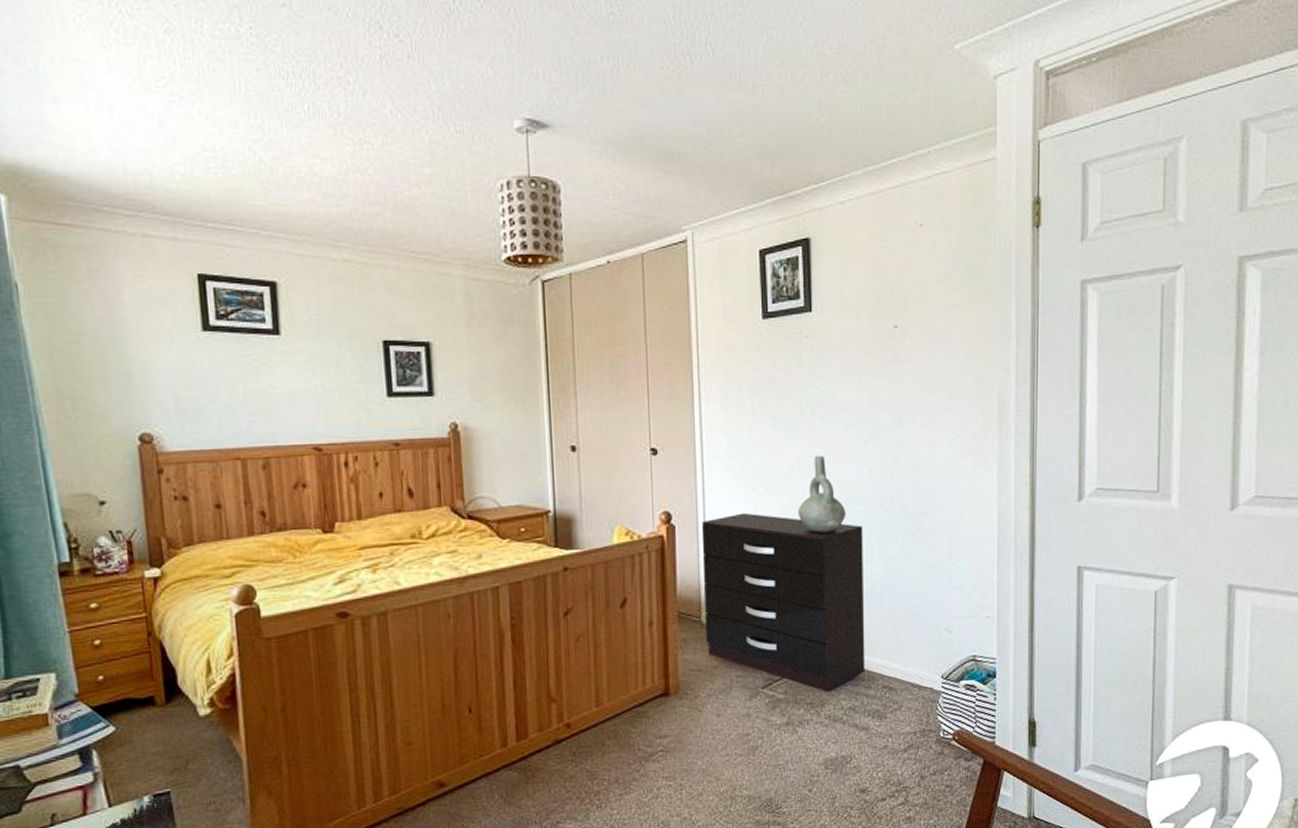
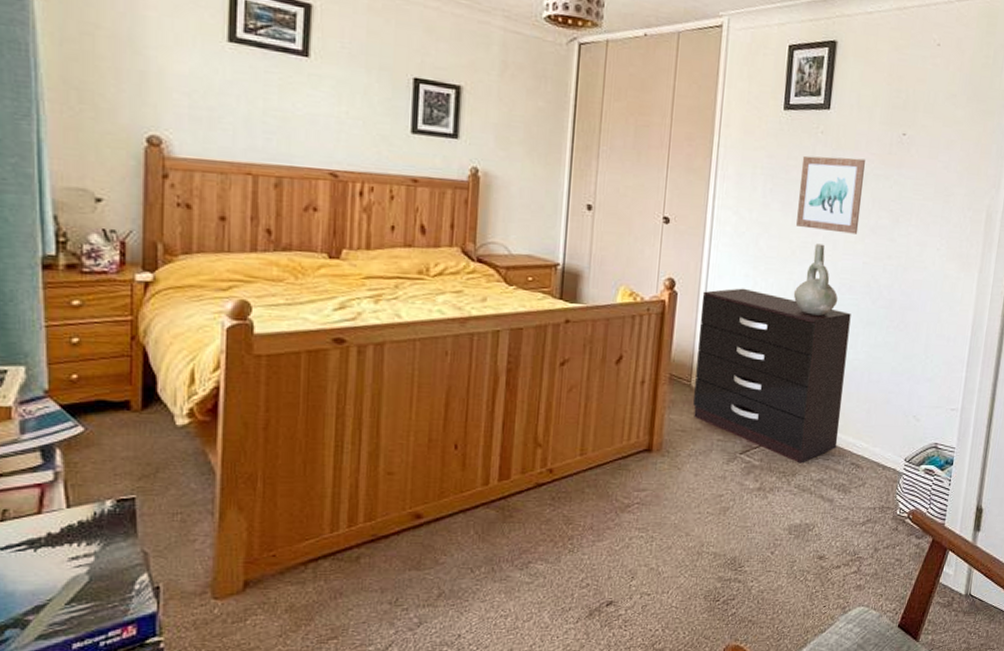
wall art: none [789,359,859,441] -> present [796,155,865,234]

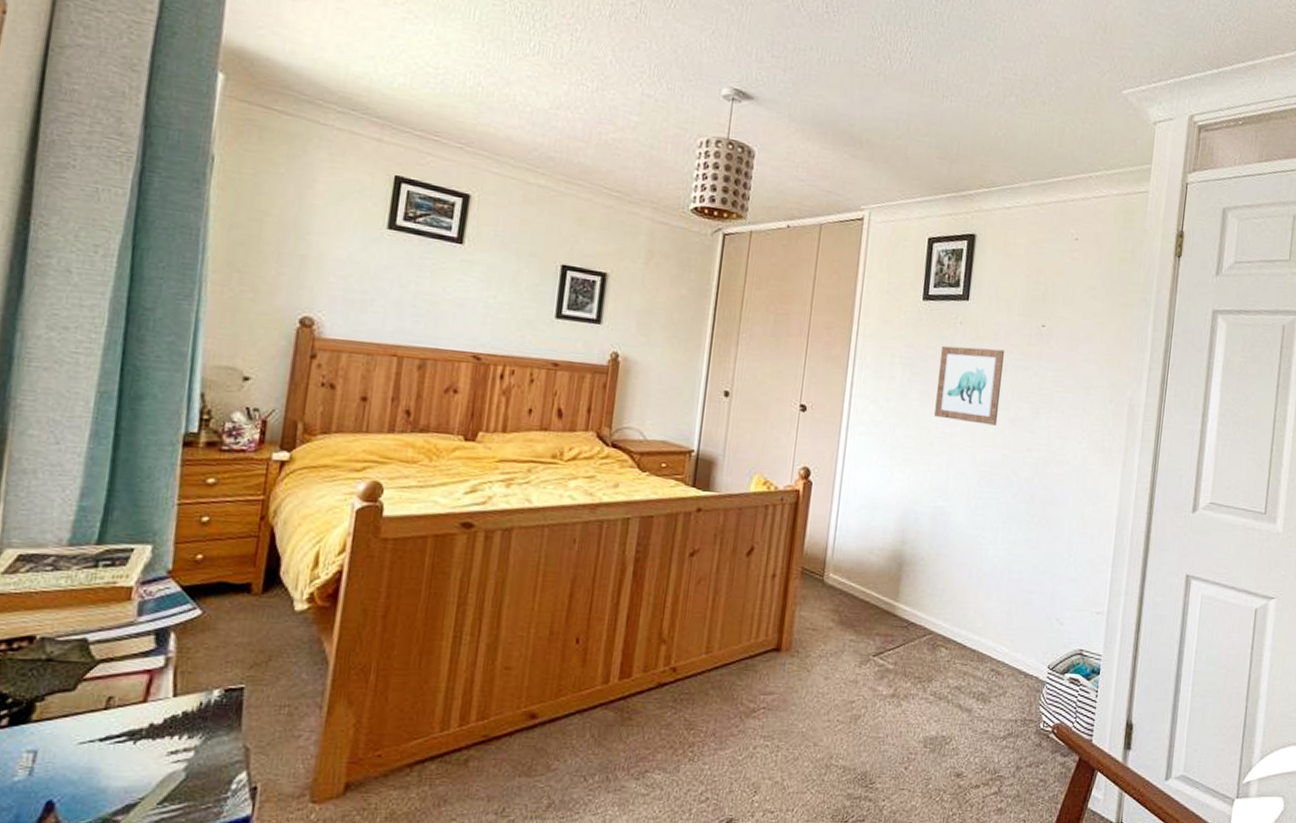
dresser: present [693,288,851,464] -> none [825,479,991,669]
decorative vase: present [793,243,838,316] -> none [930,434,977,510]

